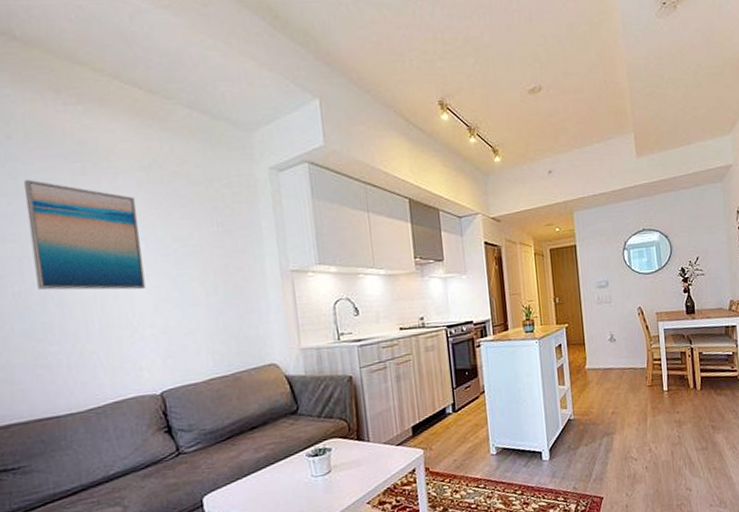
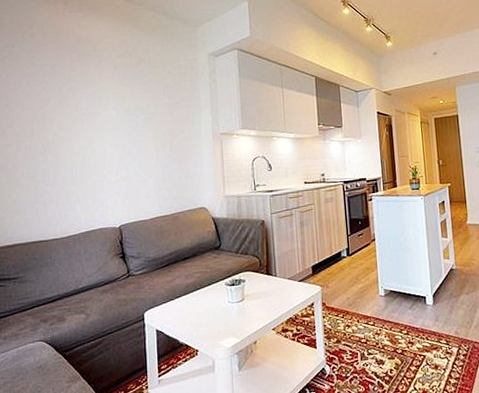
wall art: present [23,179,146,290] -> none [38,65,114,146]

